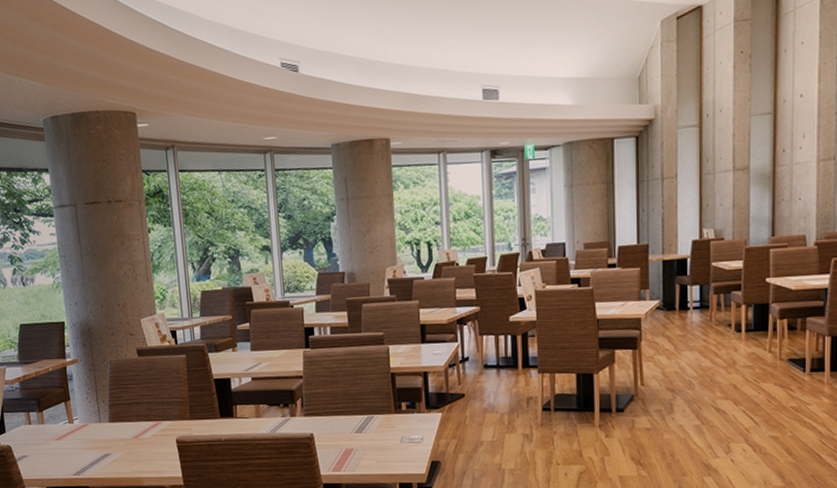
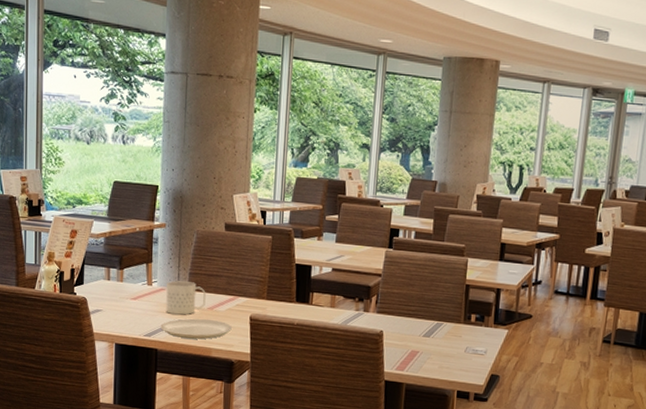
mug: none [88,413,130,449] -> present [166,280,206,315]
plate: none [88,448,160,472] -> present [160,318,232,340]

